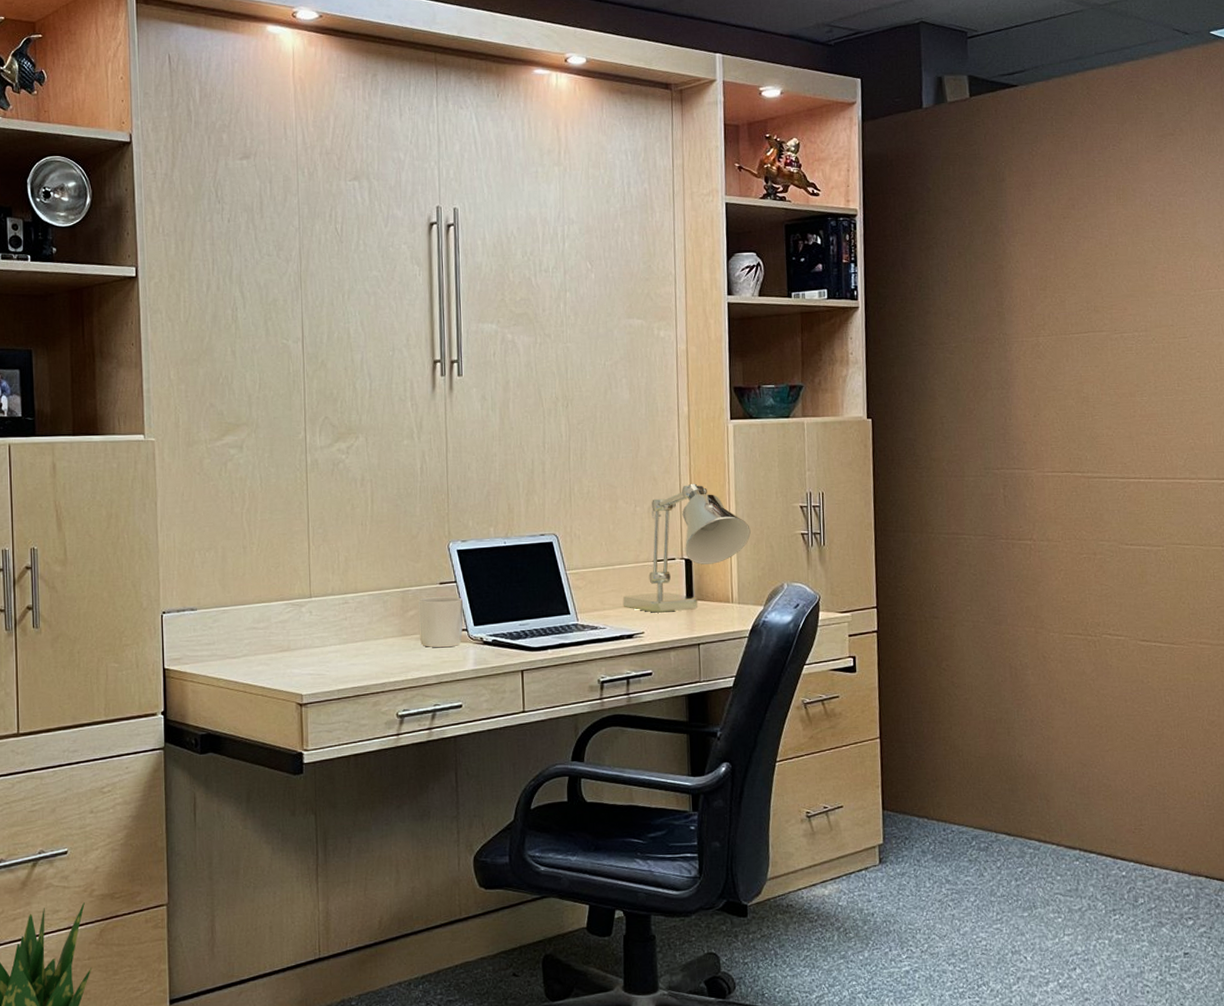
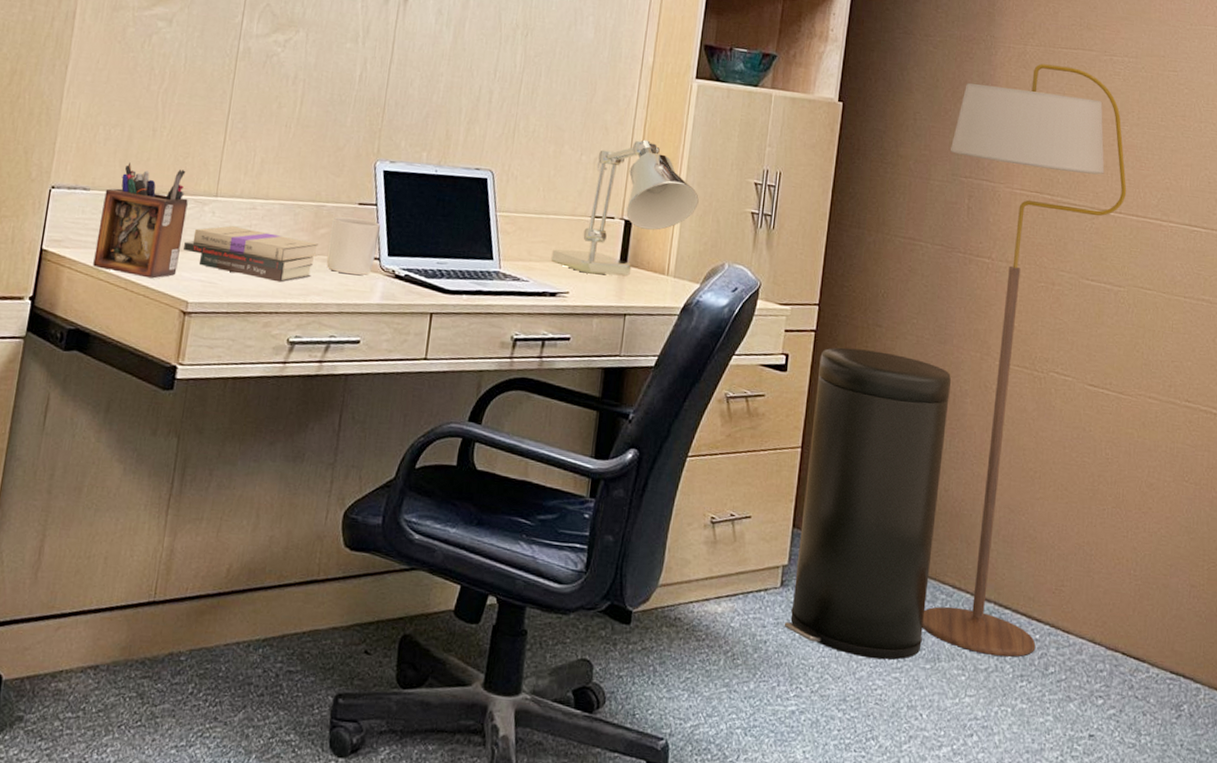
desk organizer: none [211,578,287,680] -> present [93,162,188,279]
books: none [290,621,410,665] -> present [184,225,318,283]
pedal bin: none [885,640,1017,915] -> present [784,347,952,660]
floor lamp: none [979,350,1154,896] -> present [922,63,1127,657]

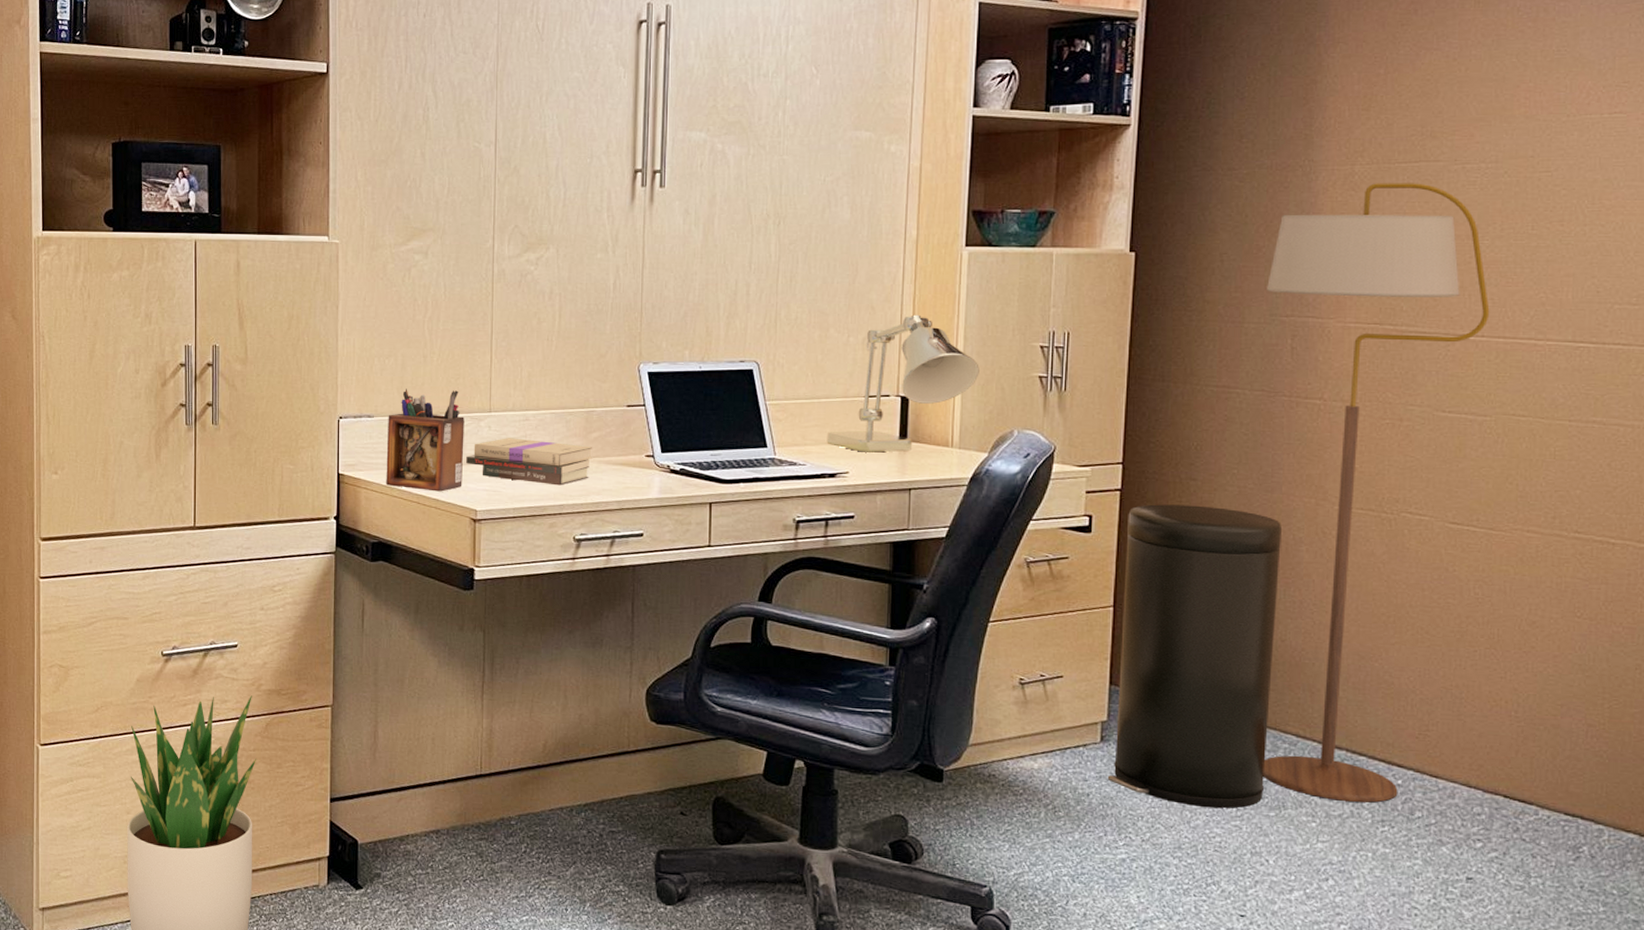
mug: present [326,216,380,276] -> none [602,420,650,473]

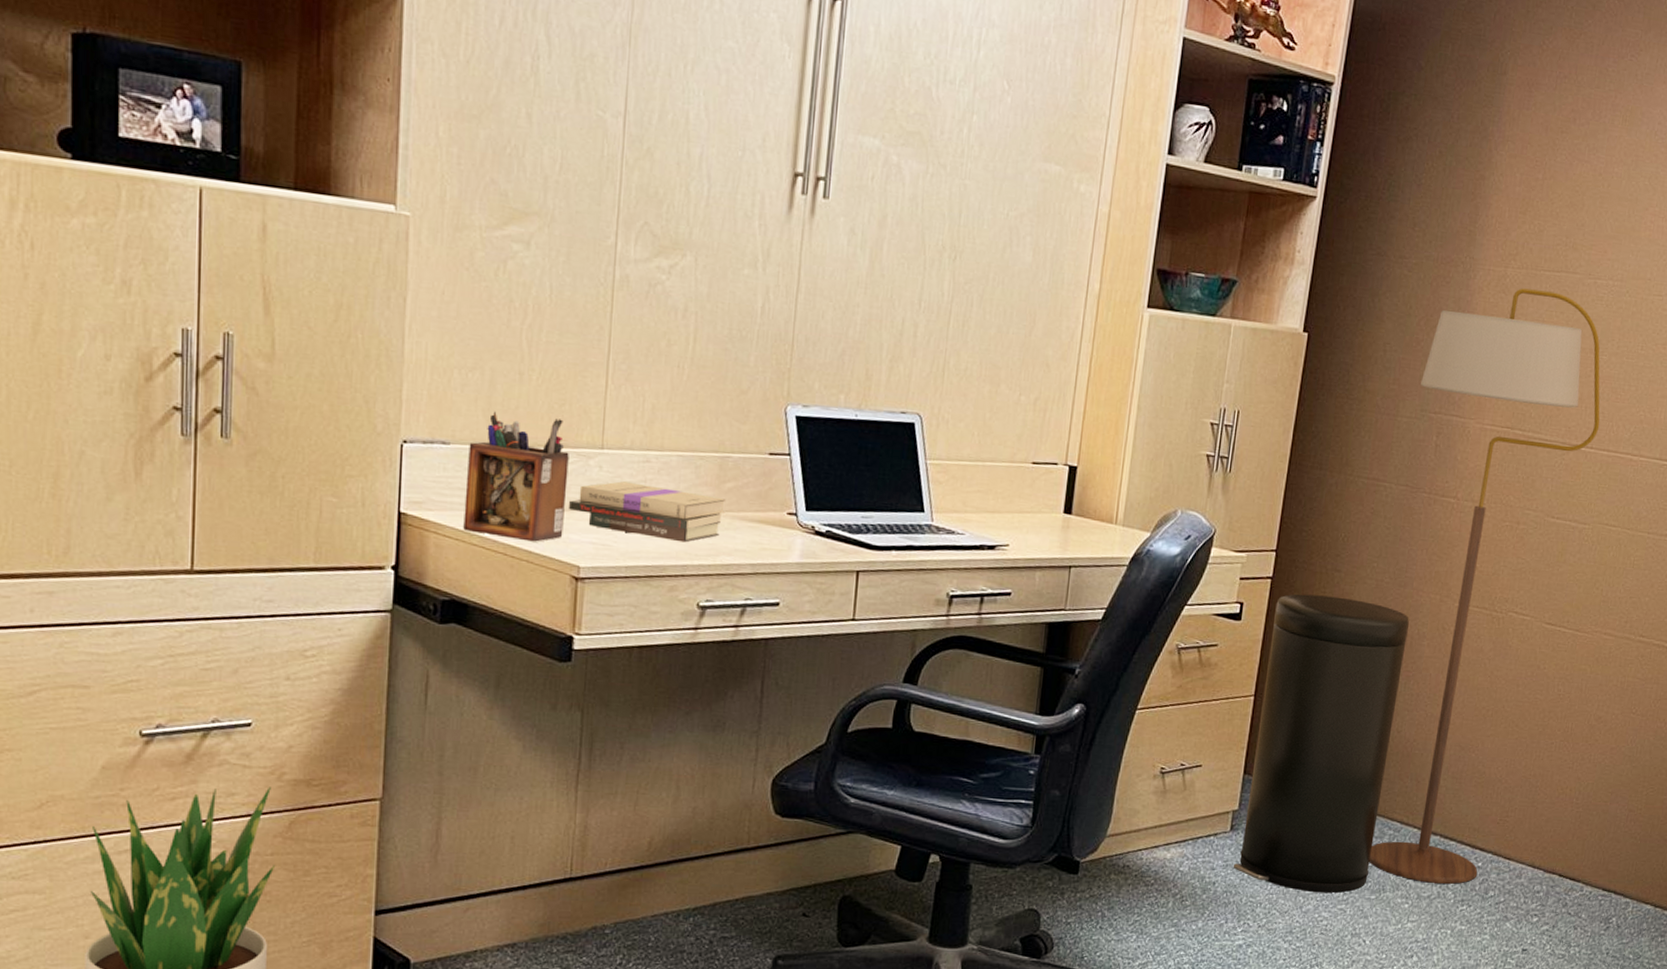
desk lamp: present [826,314,979,453] -> none [988,377,1150,526]

